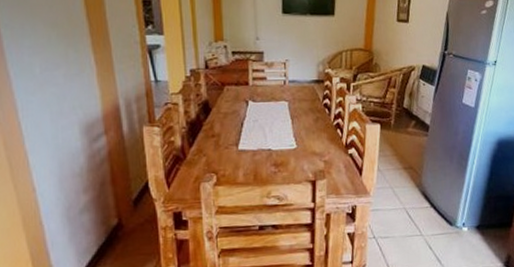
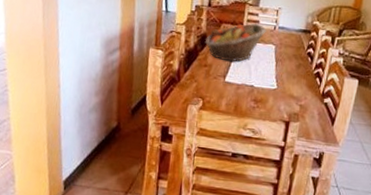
fruit basket: none [209,81,276,127] -> present [205,23,267,62]

